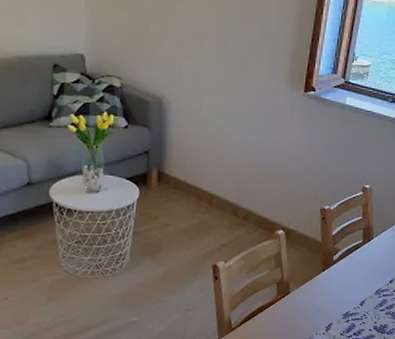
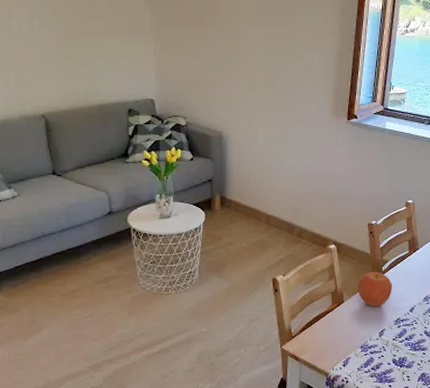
fruit: none [305,260,344,299] -> present [357,271,393,307]

